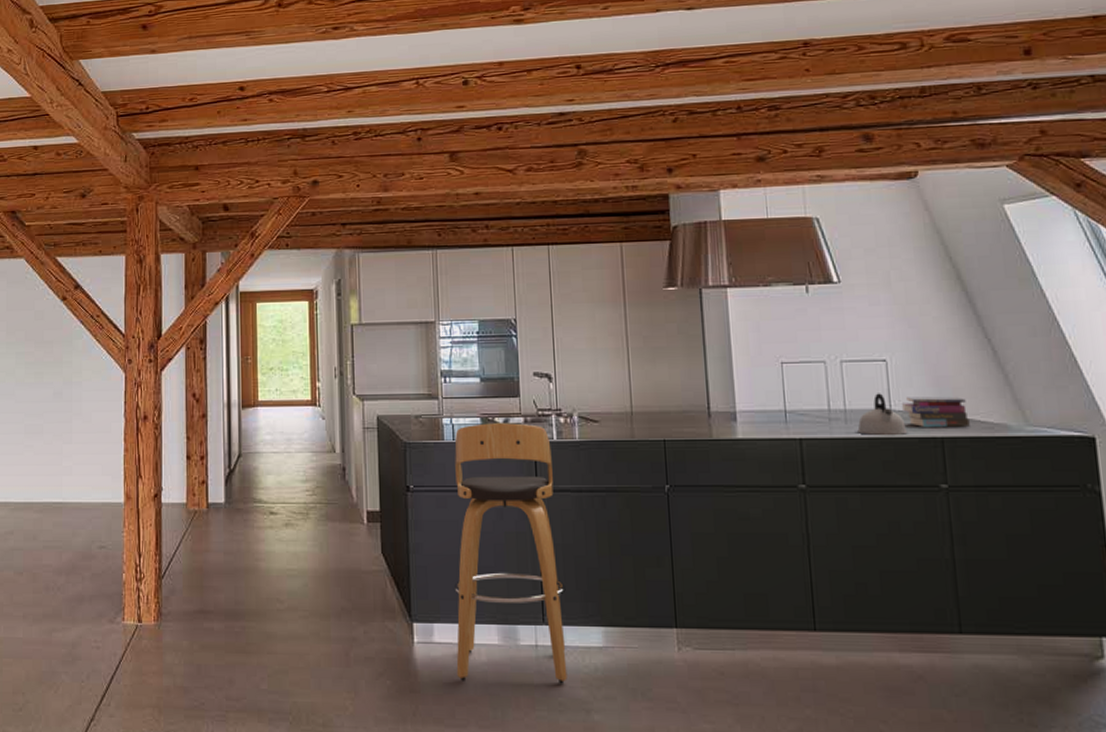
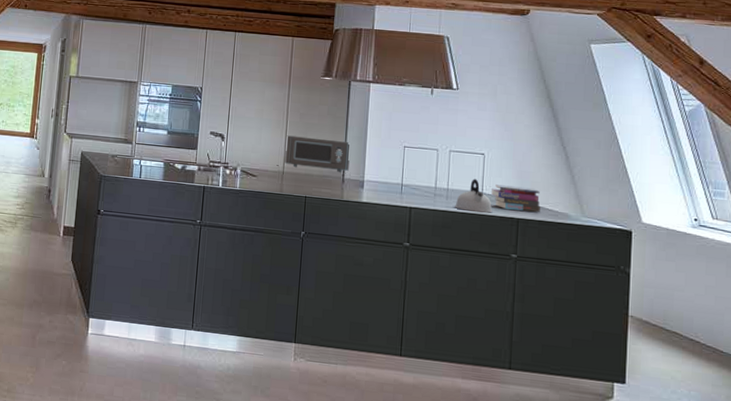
bar stool: present [454,423,567,684] -> none [119,167,217,378]
microwave: none [630,364,715,405] -> present [285,135,349,172]

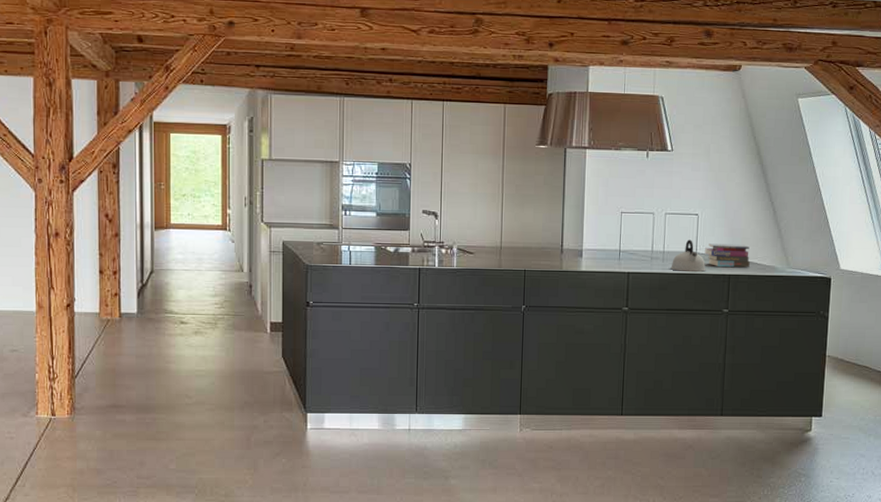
microwave: present [285,135,349,172] -> none [502,209,567,243]

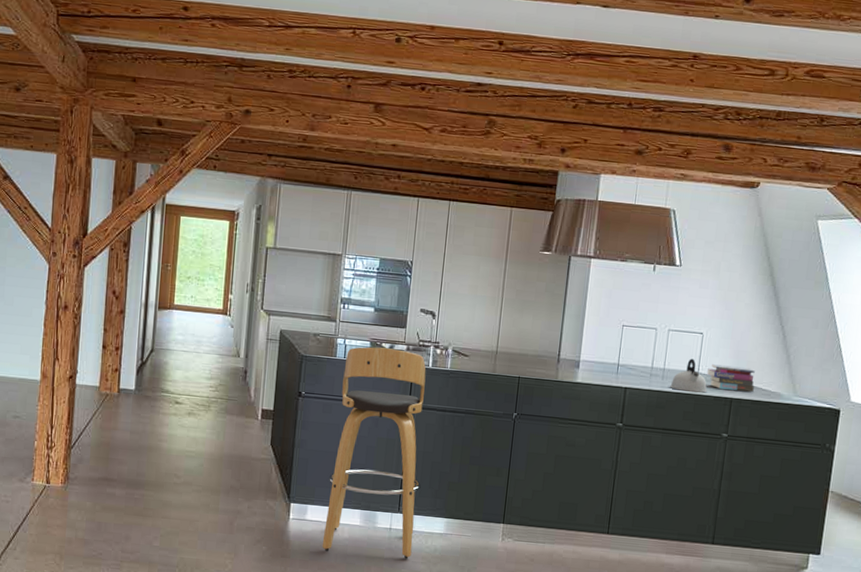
bar stool: none [342,251,436,458] -> present [322,347,426,559]

